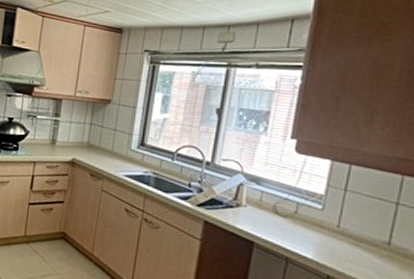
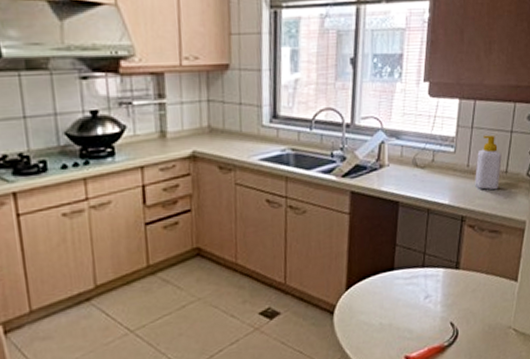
soap bottle: none [346,200,383,260] -> present [475,134,502,190]

